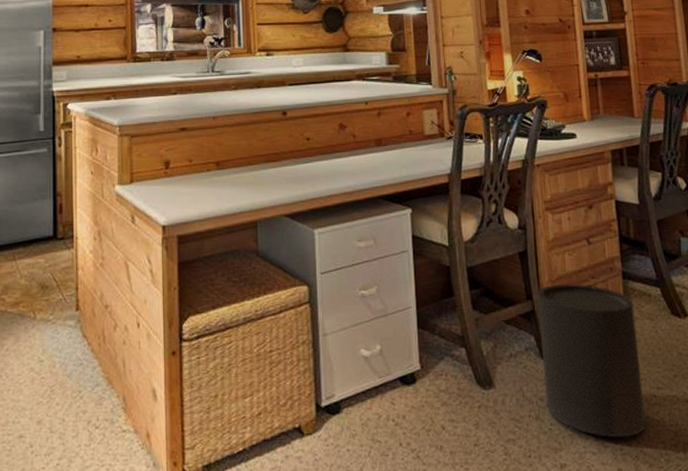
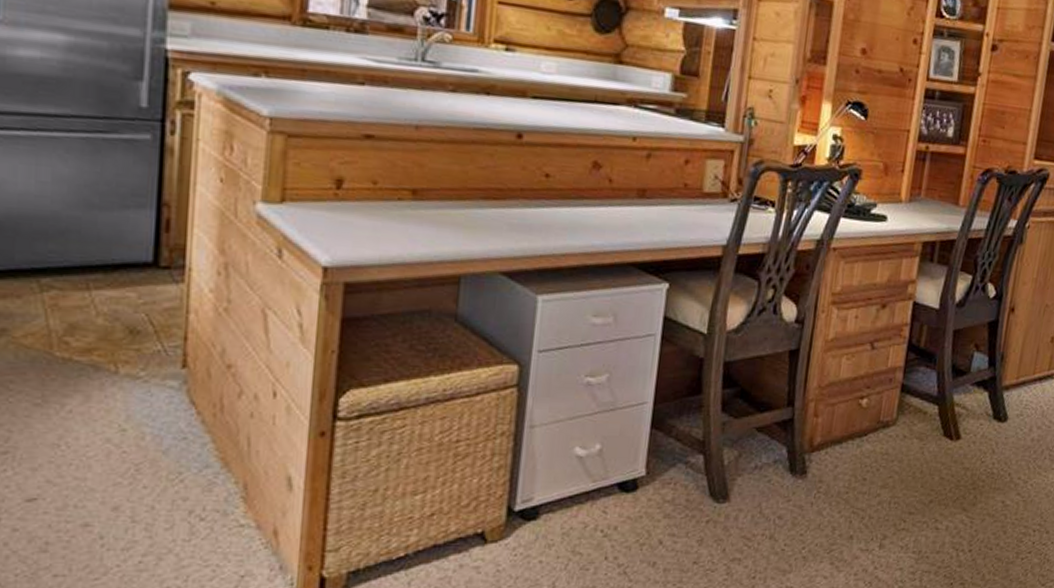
trash can: present [537,284,646,438] -> none [784,392,906,563]

